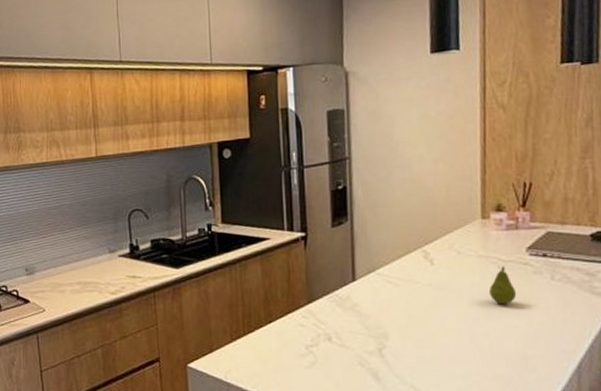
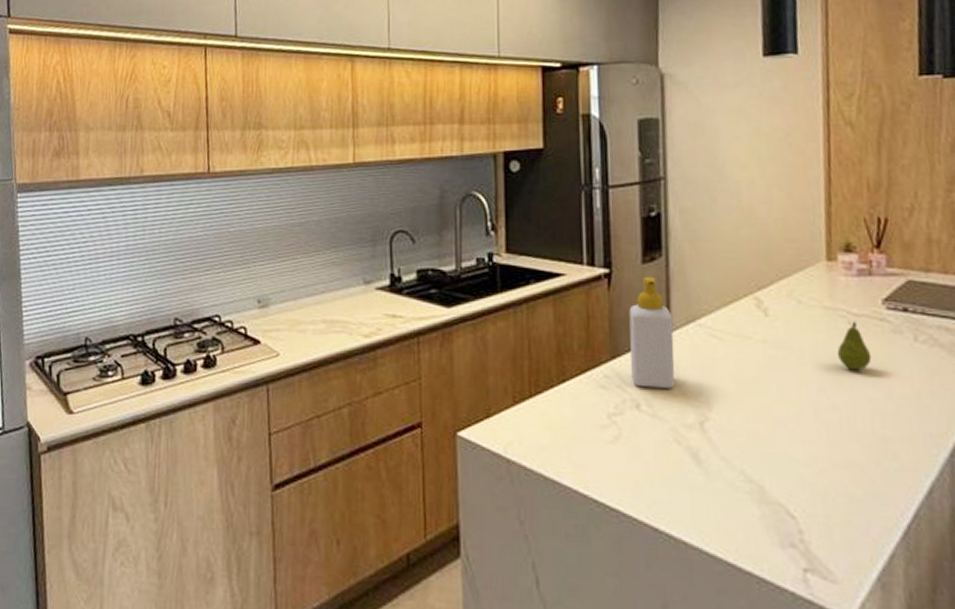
soap bottle: none [321,237,359,324] -> present [629,276,675,388]

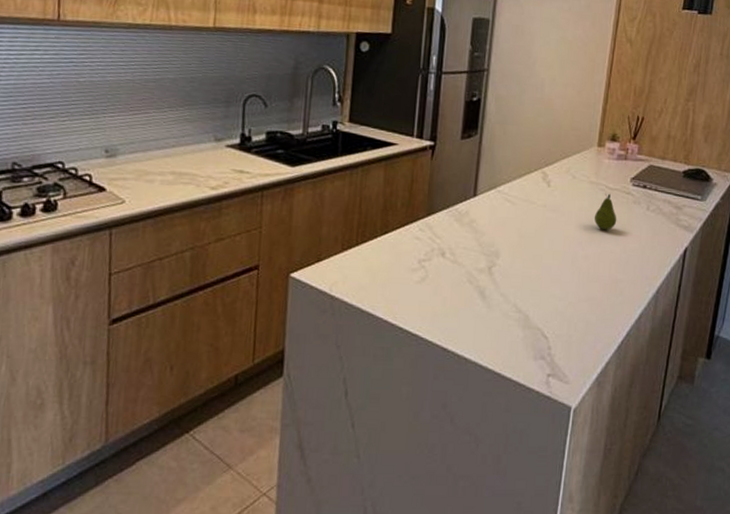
soap bottle: present [629,276,675,388] -> none [441,150,479,241]

